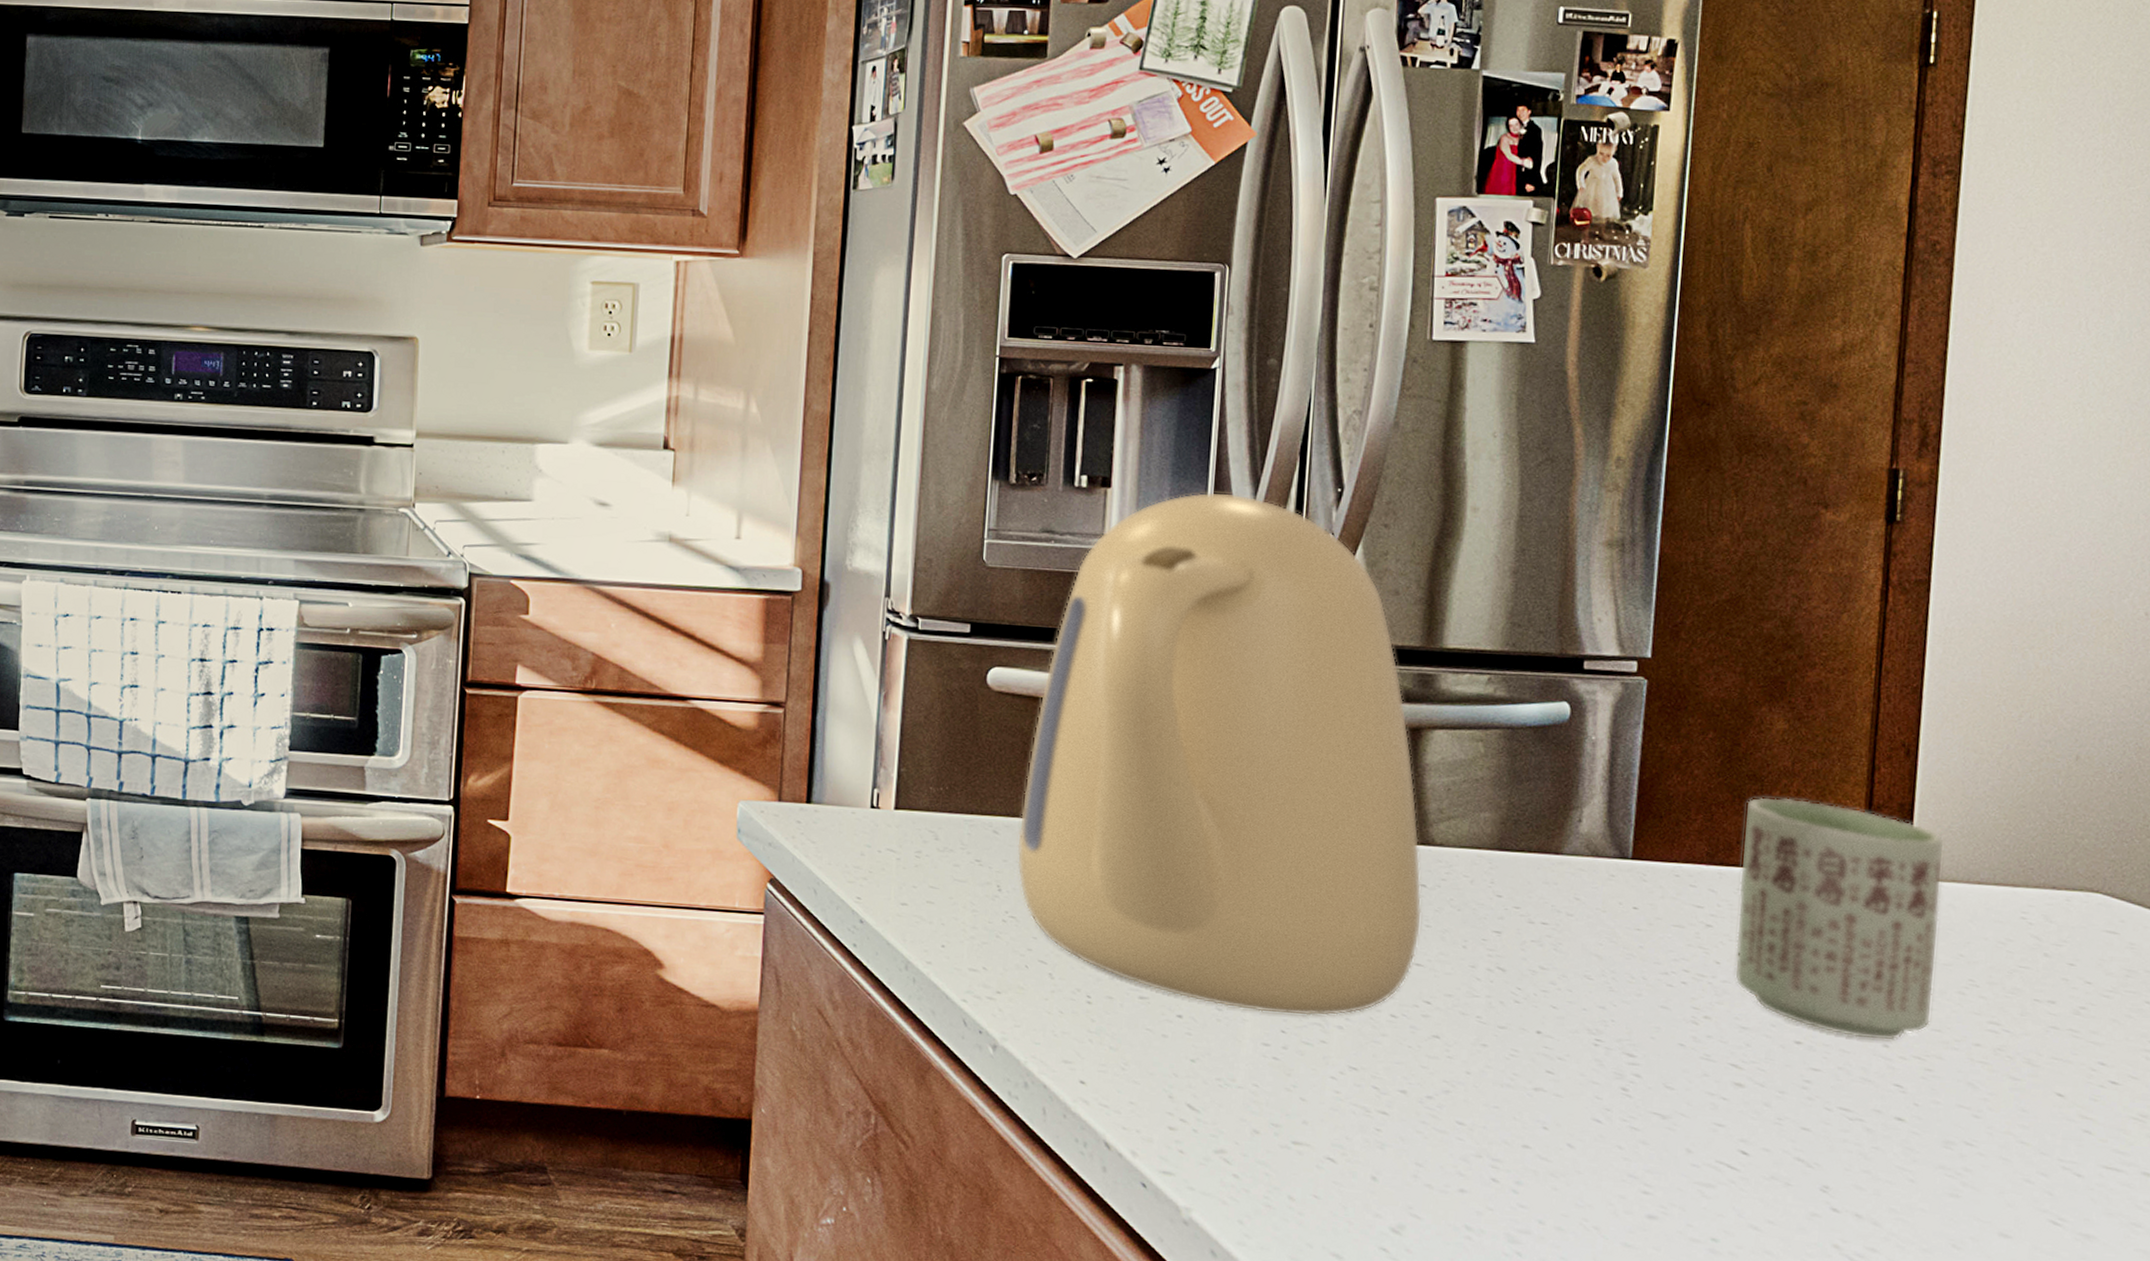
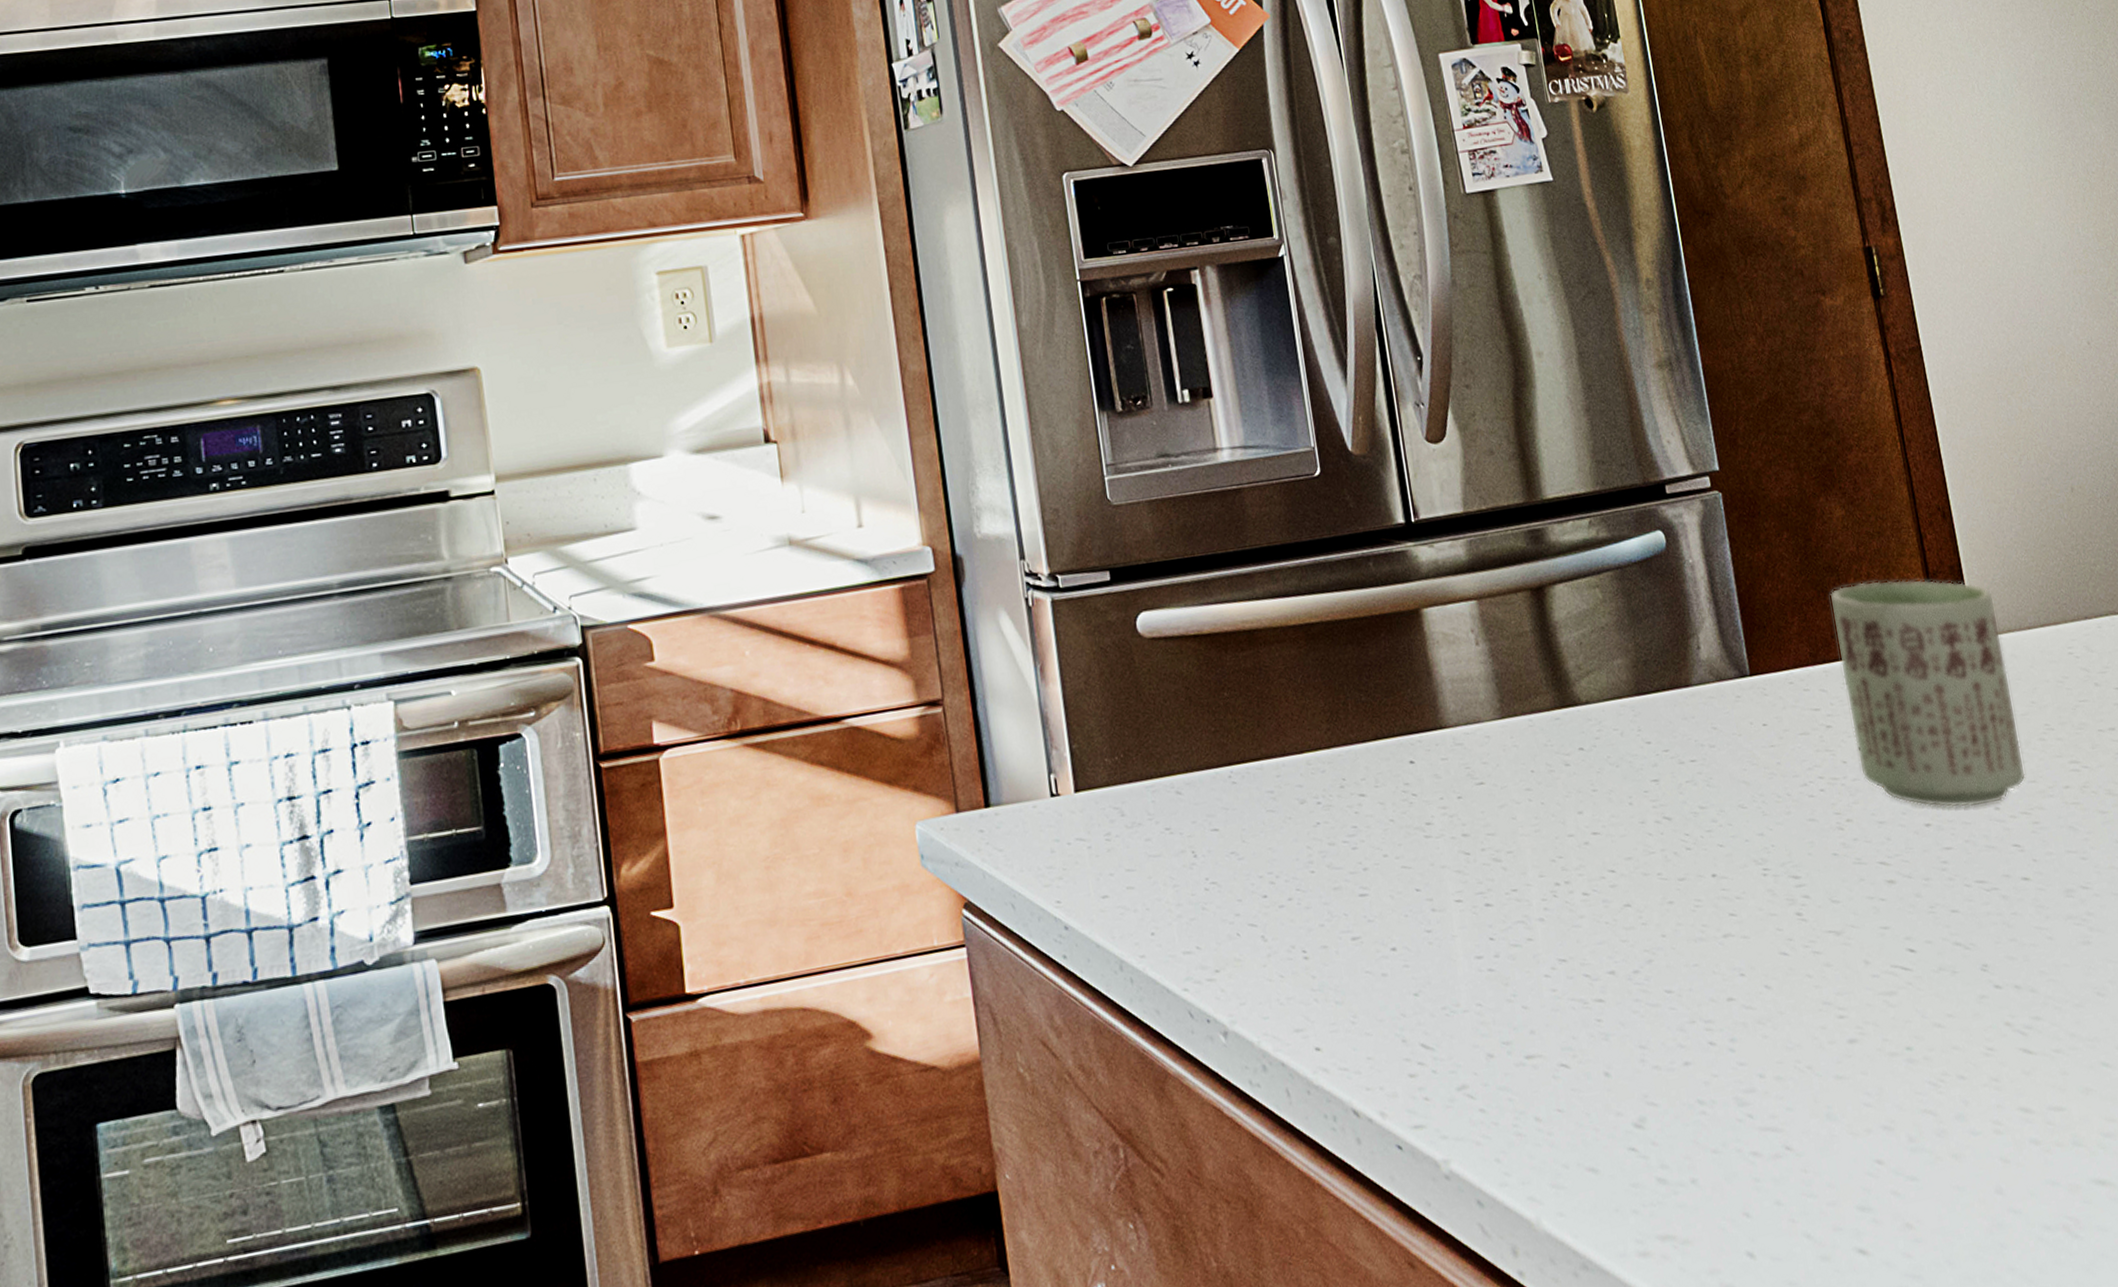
kettle: present [1017,492,1422,1016] -> none [1192,380,1591,928]

